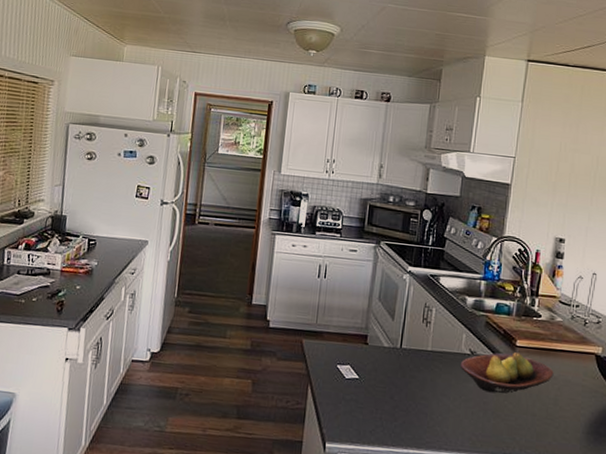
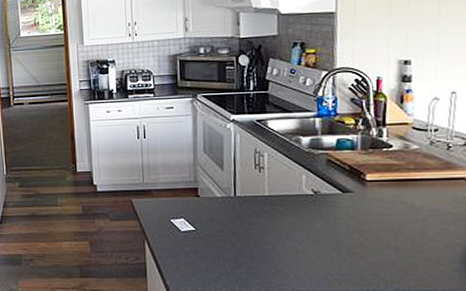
fruit bowl: present [460,352,554,394] -> none [303,187,416,231]

